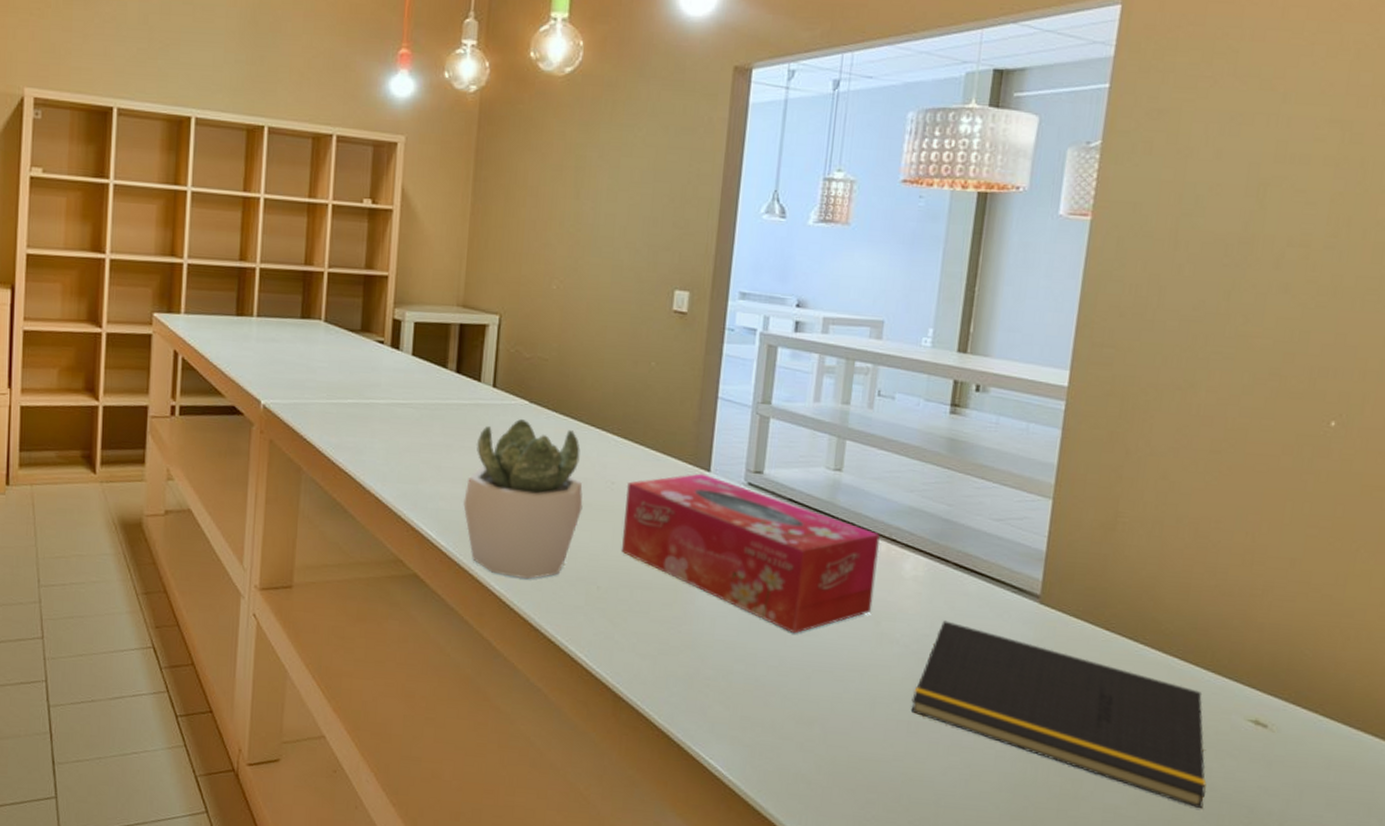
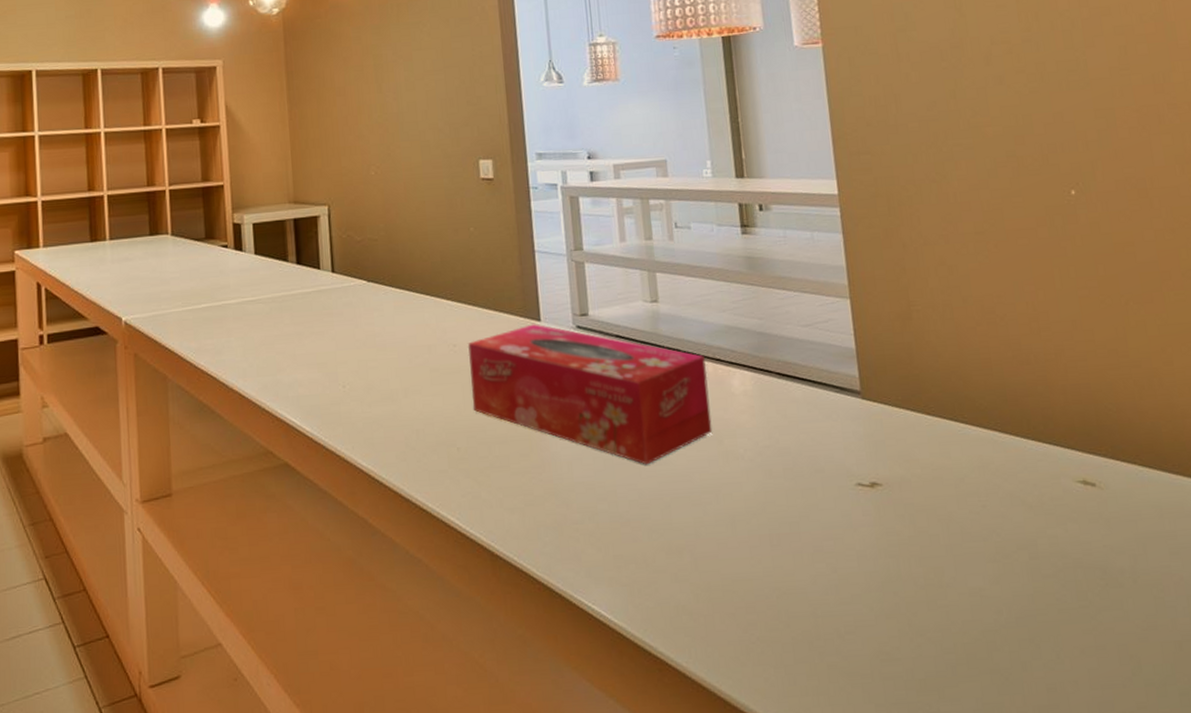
succulent plant: present [463,419,583,579] -> none [321,298,432,452]
notepad: present [910,620,1207,810] -> none [767,429,1060,578]

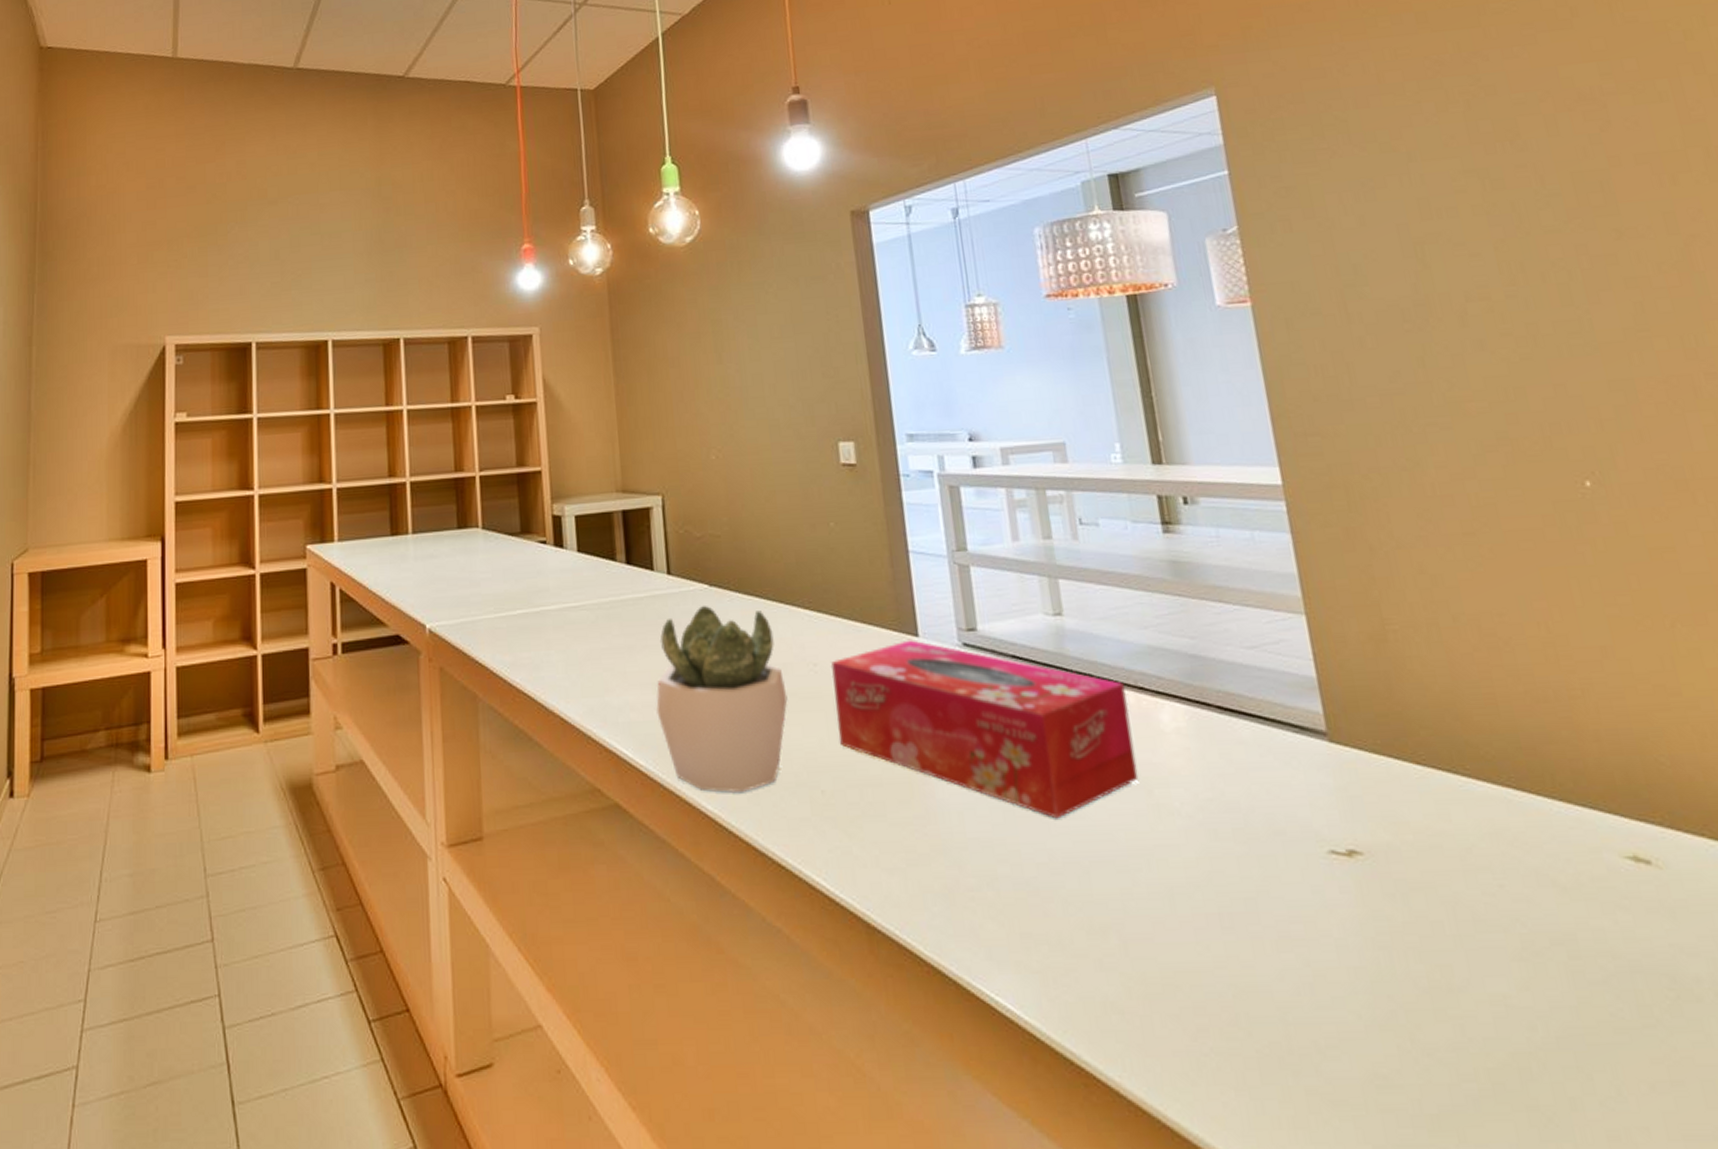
succulent plant: none [321,298,432,452] -> present [656,606,788,793]

